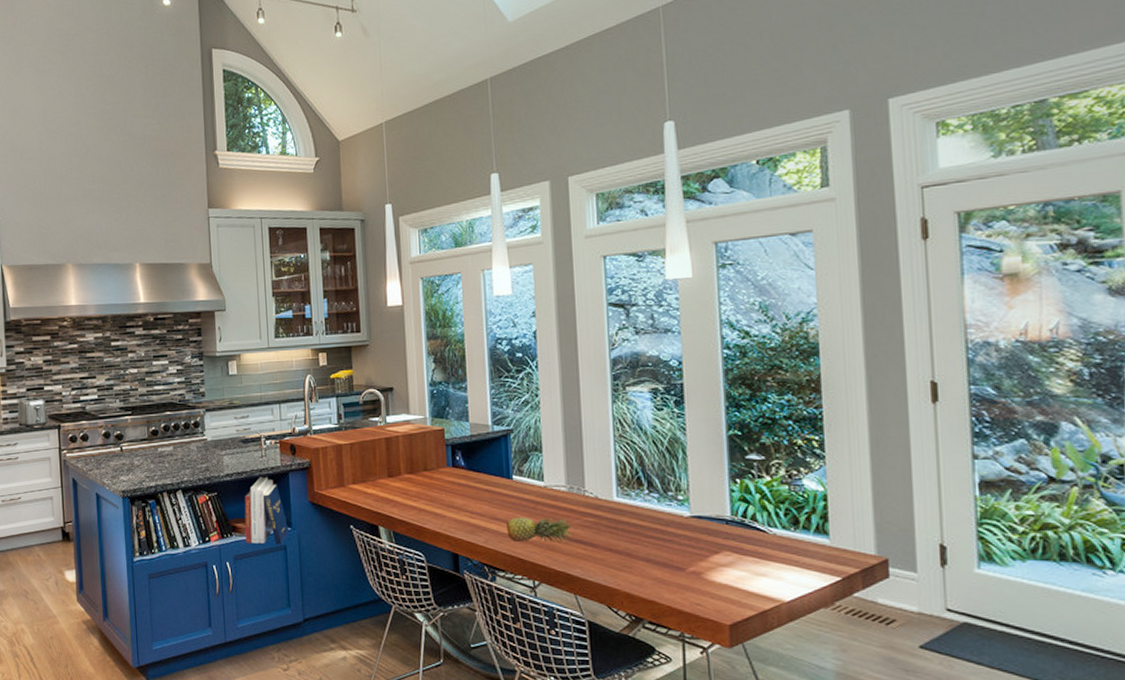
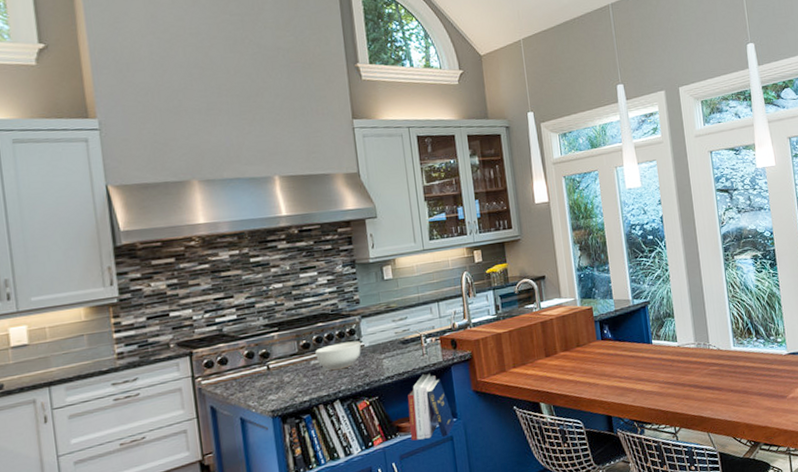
toaster: present [18,396,48,428] -> none [136,324,176,360]
bowl: none [163,433,205,461] -> present [315,340,362,371]
fruit: present [507,517,572,544] -> none [650,370,701,397]

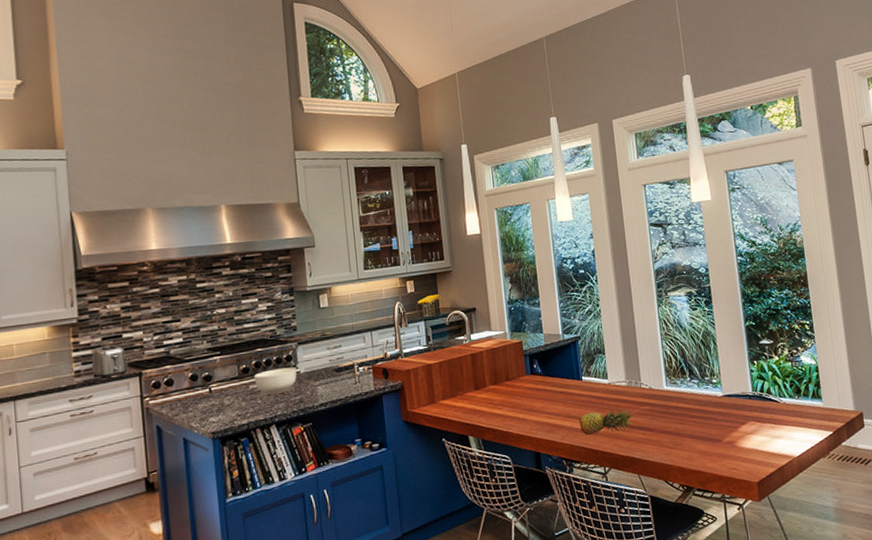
toaster: none [136,324,176,360] -> present [92,345,128,378]
books: present [407,373,456,441] -> none [340,402,386,469]
fruit: none [650,370,701,397] -> present [579,409,632,435]

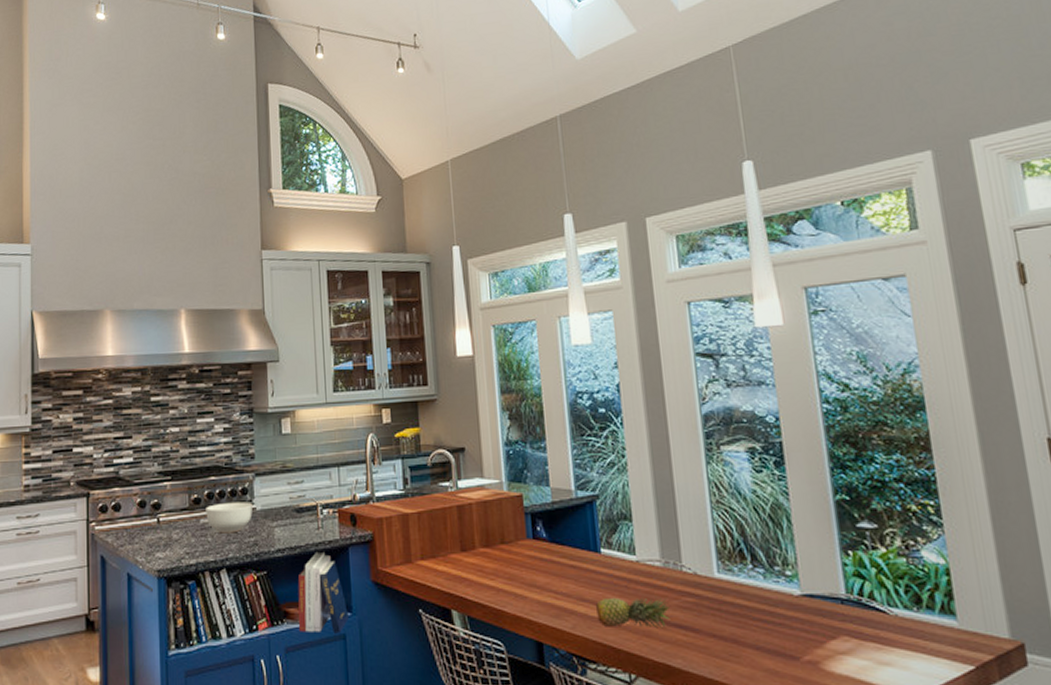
toaster: present [92,345,128,378] -> none [41,459,76,496]
books: none [340,402,386,469] -> present [298,551,350,634]

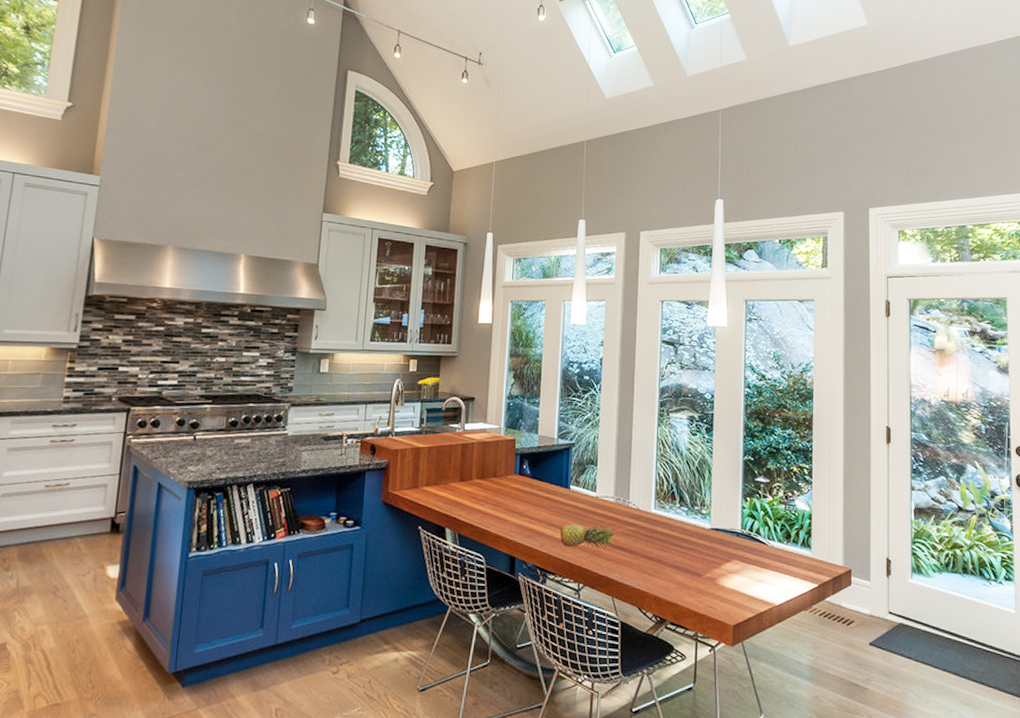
bowl: present [206,502,253,534] -> none [240,427,286,454]
books: present [298,551,350,634] -> none [312,474,359,544]

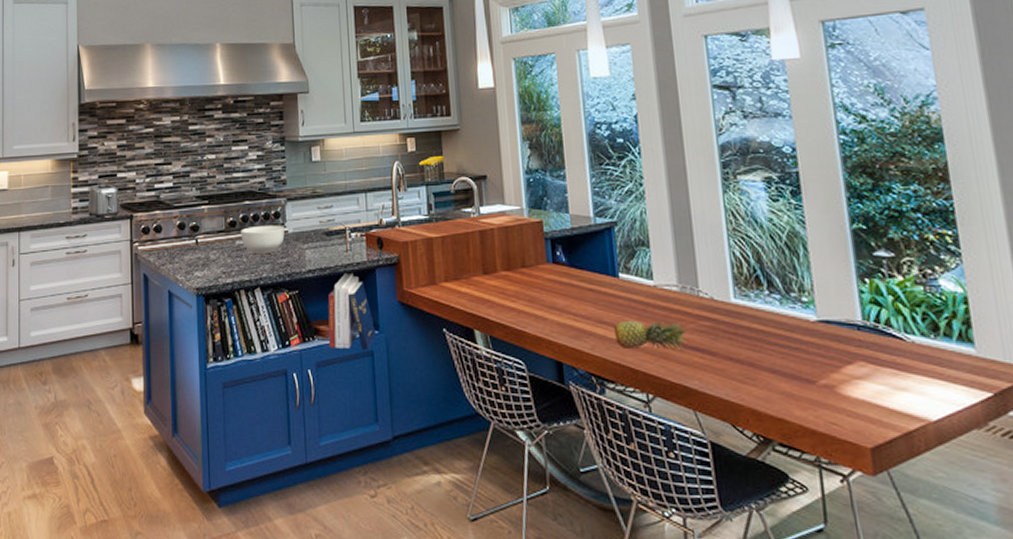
toaster: none [82,376,118,409] -> present [88,183,120,218]
bowl: none [240,427,286,454] -> present [241,225,286,255]
books: none [312,474,359,544] -> present [328,272,377,350]

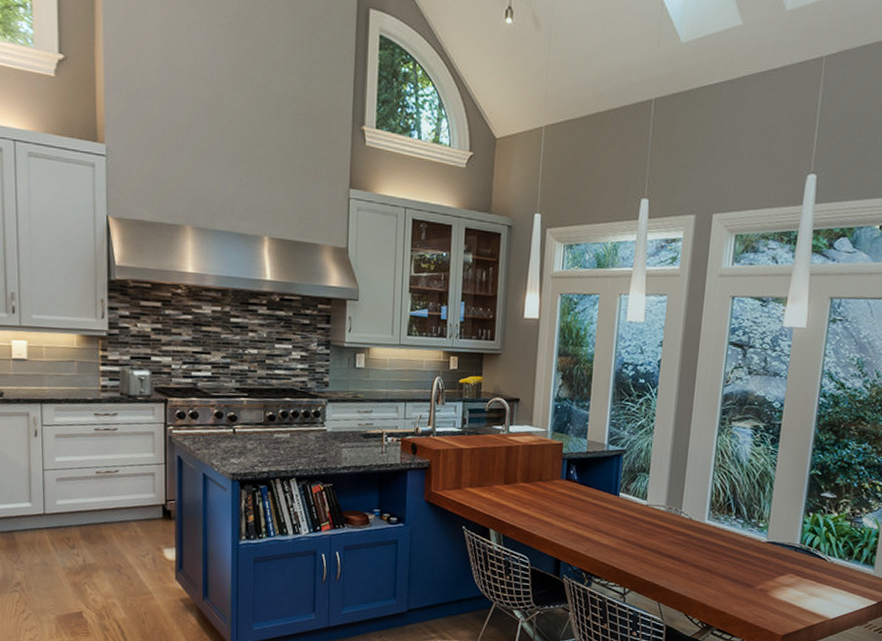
bowl: present [241,225,286,255] -> none [279,422,325,449]
books: present [328,272,377,350] -> none [357,472,403,539]
fruit: present [614,320,686,351] -> none [607,531,665,557]

